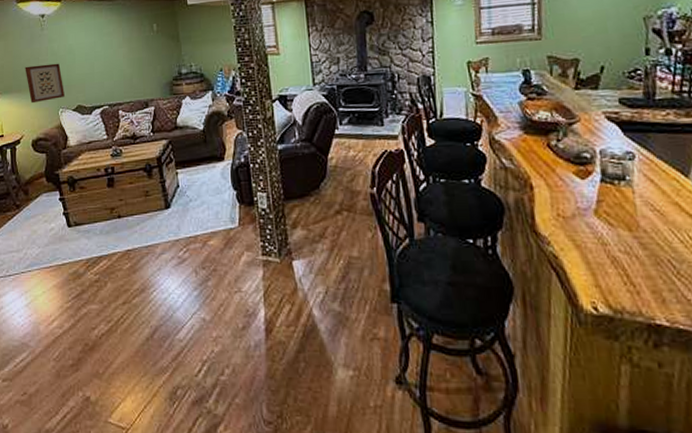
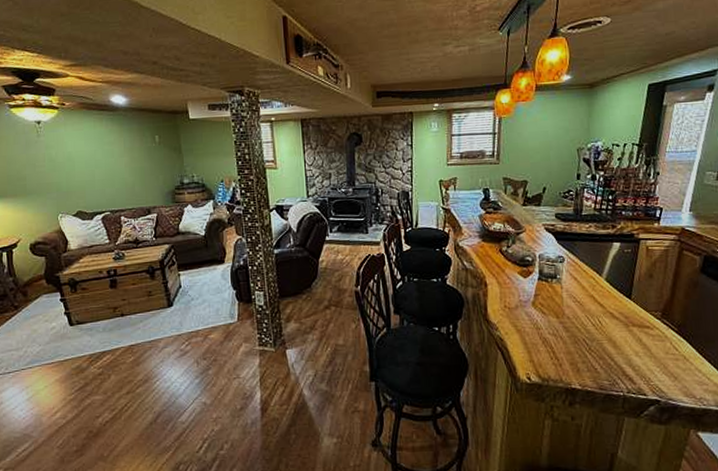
wall art: present [25,63,65,104] -> none [20,169,64,209]

